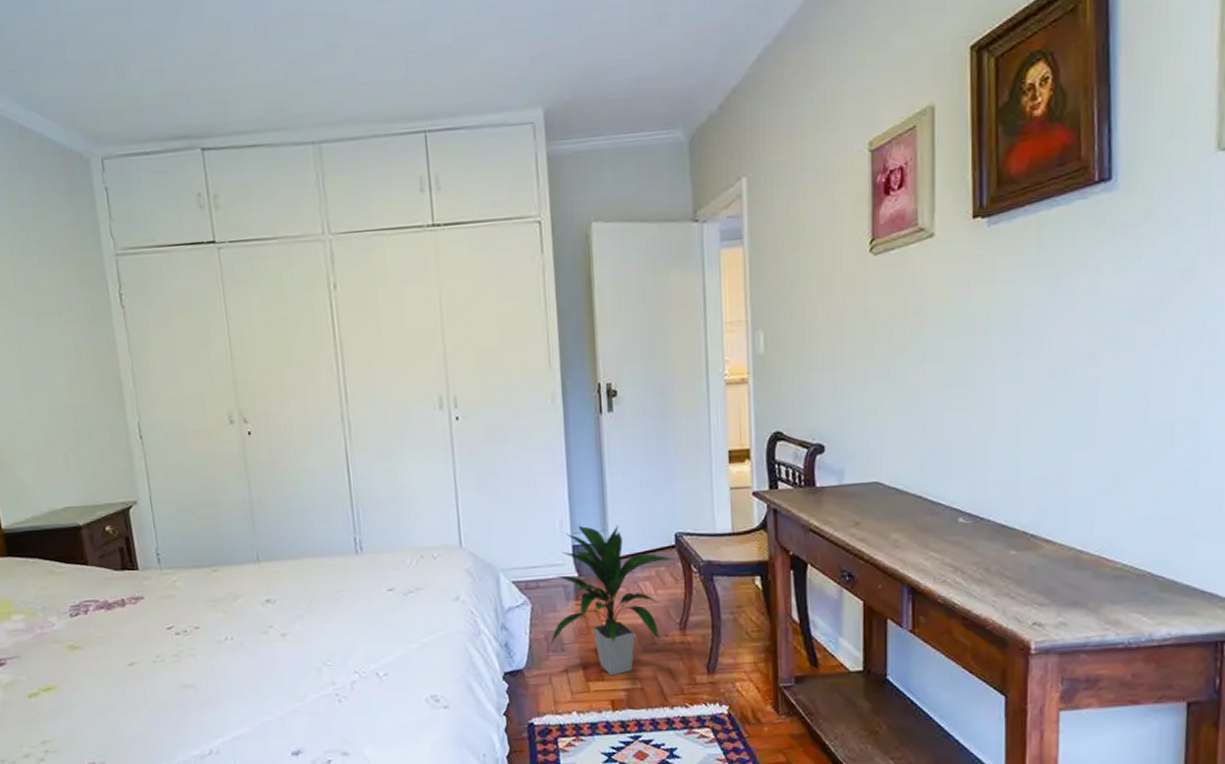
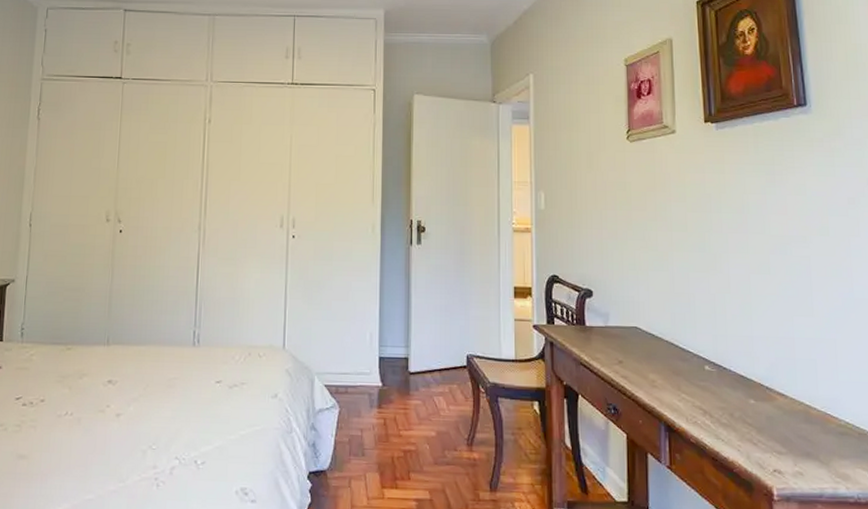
indoor plant: present [549,525,675,676] -> none [352,339,466,485]

